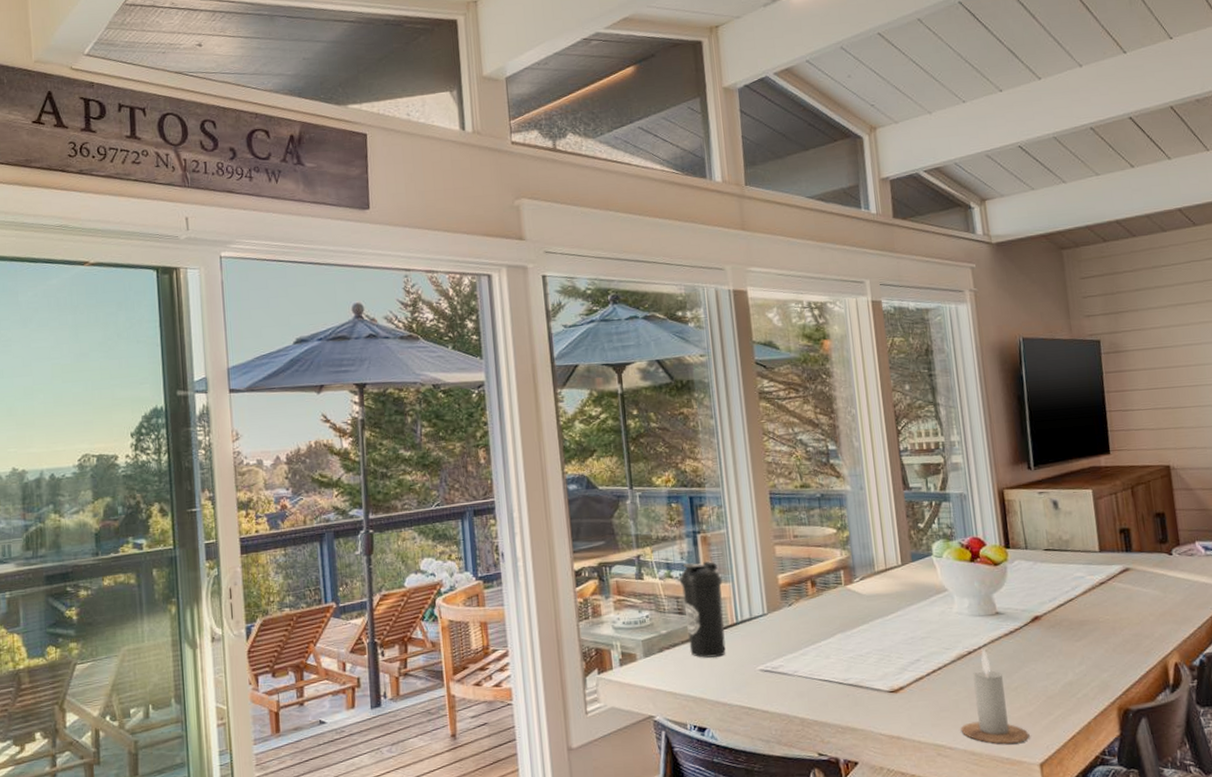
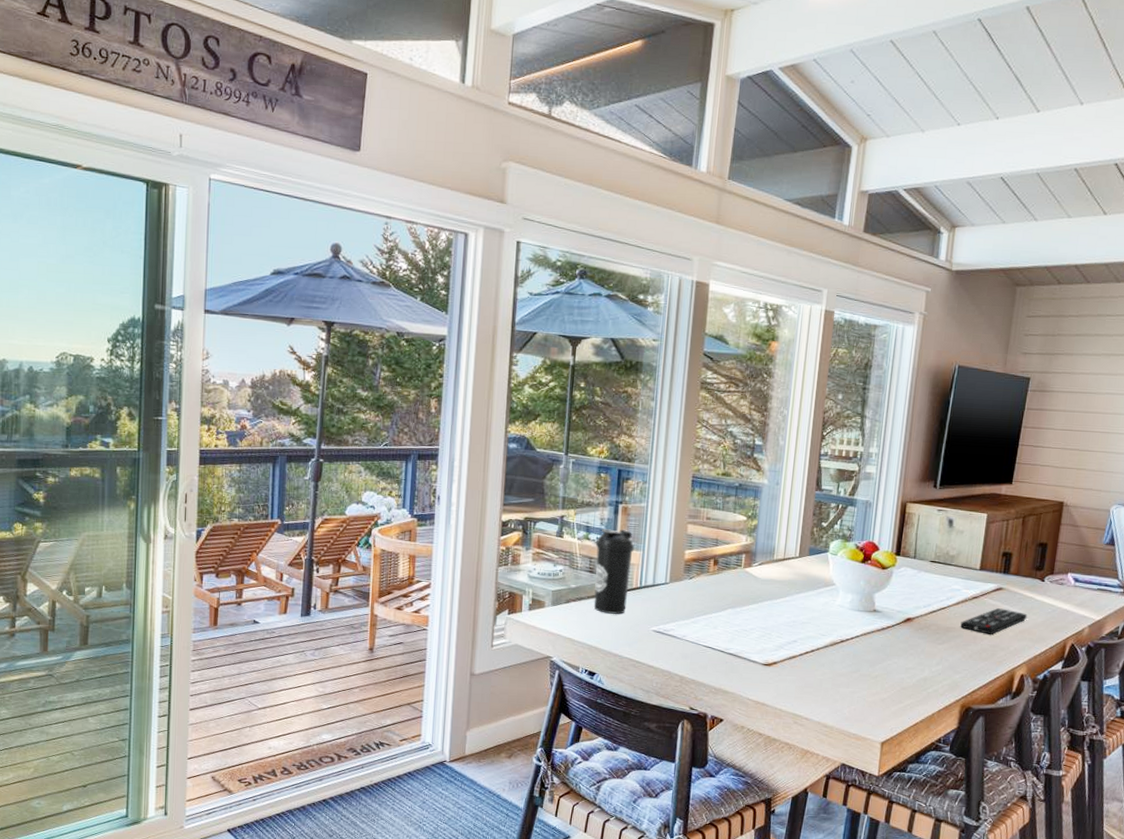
candle: present [961,649,1030,744] -> none [819,640,878,722]
remote control: none [1093,591,1165,623] -> present [960,608,1028,634]

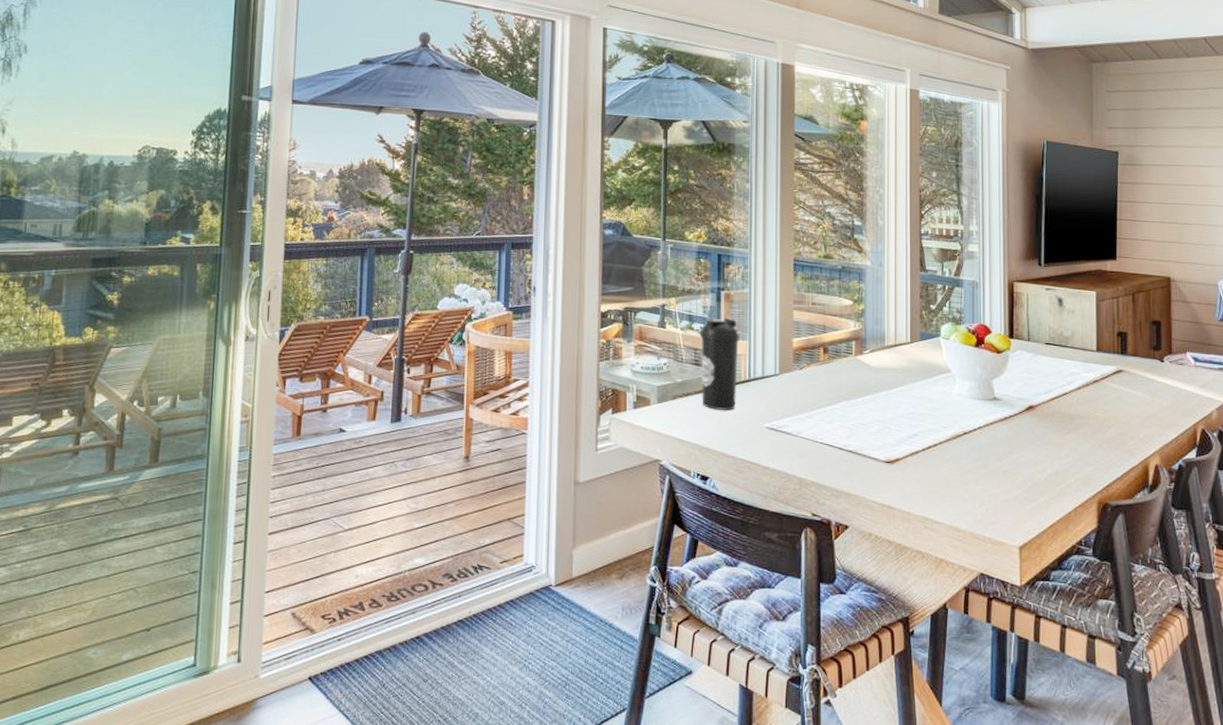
remote control: present [960,608,1028,634] -> none [1085,392,1152,421]

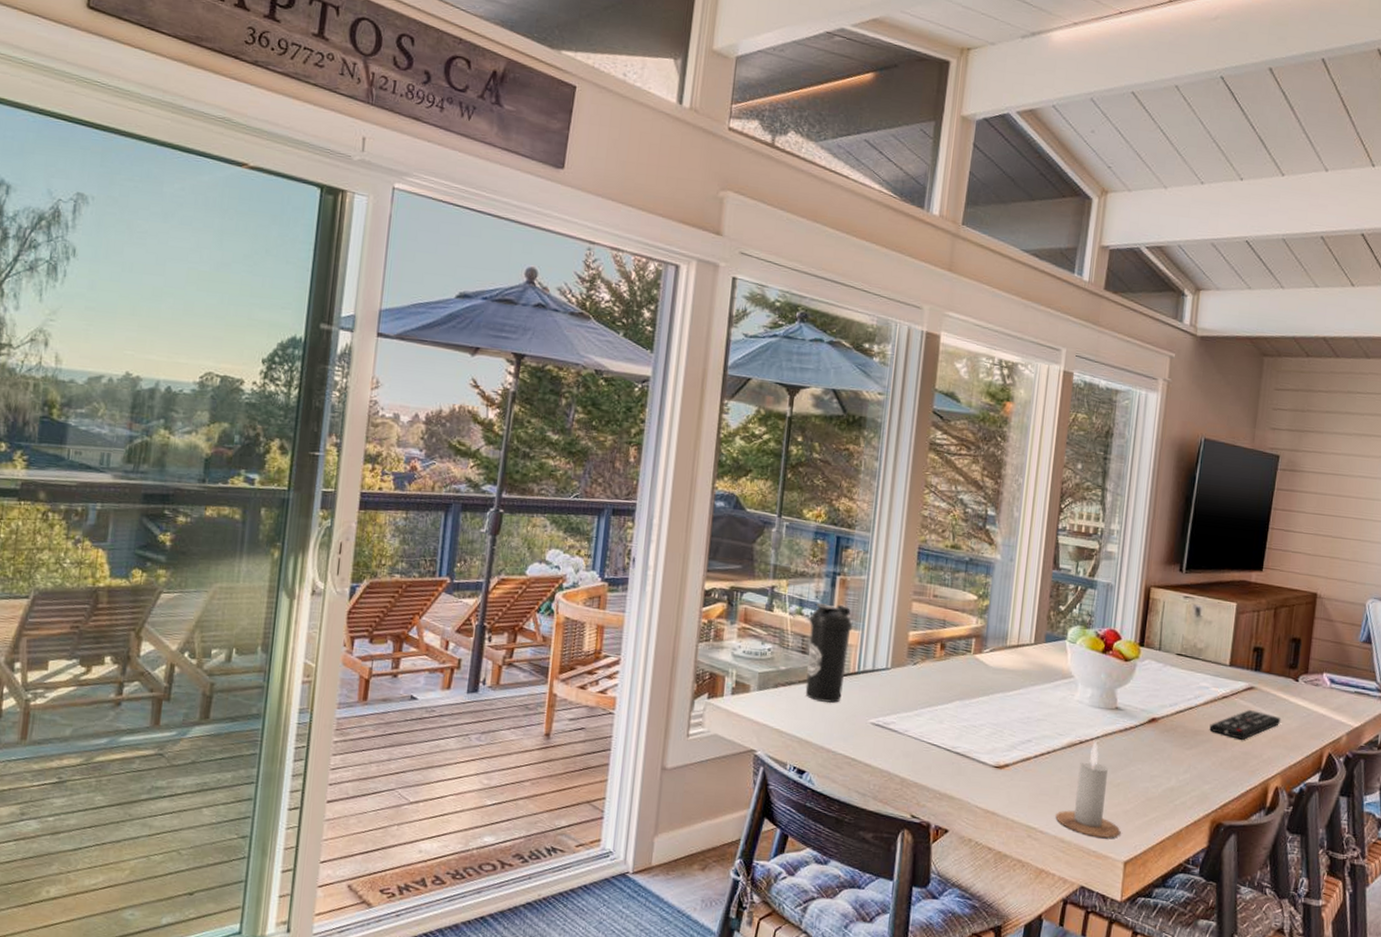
candle: none [949,431,1013,524] -> present [1055,741,1121,838]
remote control: none [1085,392,1152,421] -> present [1209,710,1281,740]

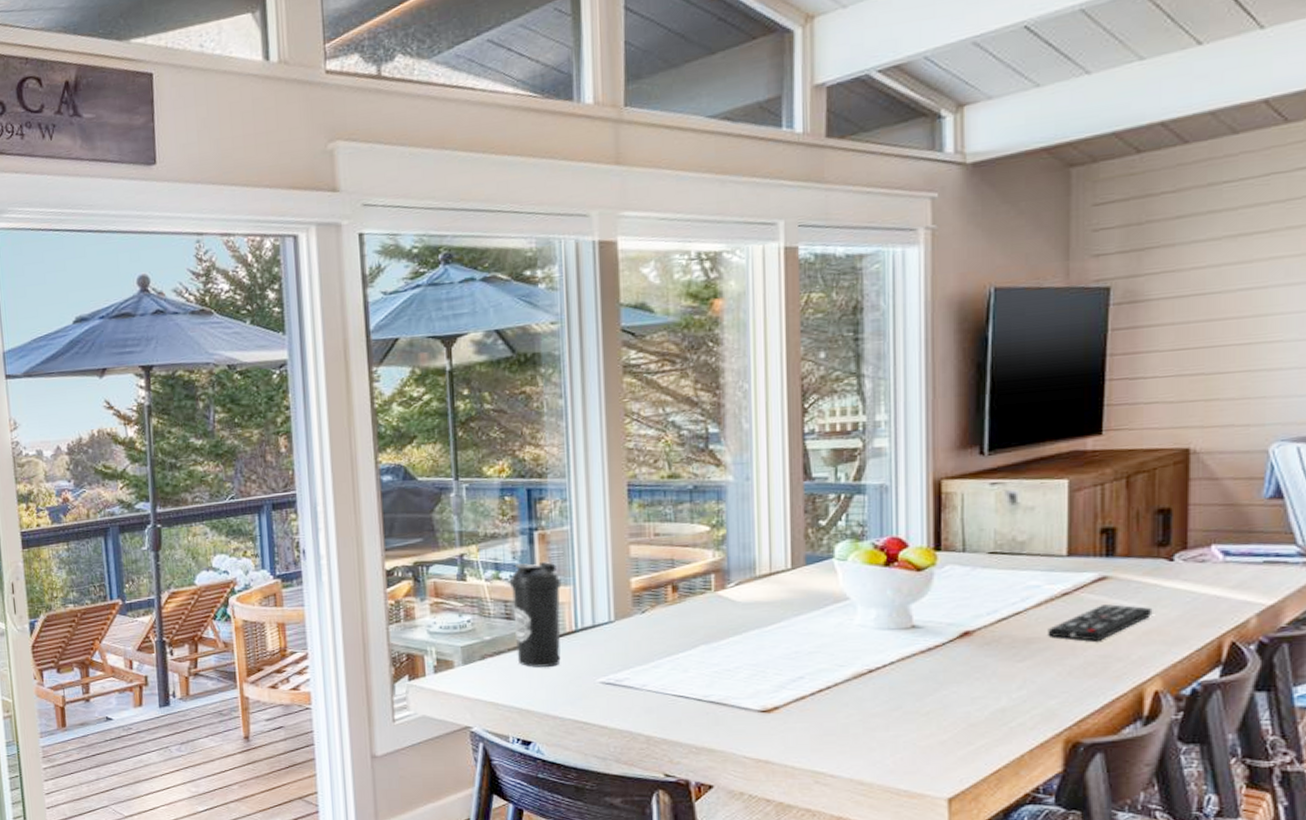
candle: present [1055,741,1121,838] -> none [848,668,939,774]

